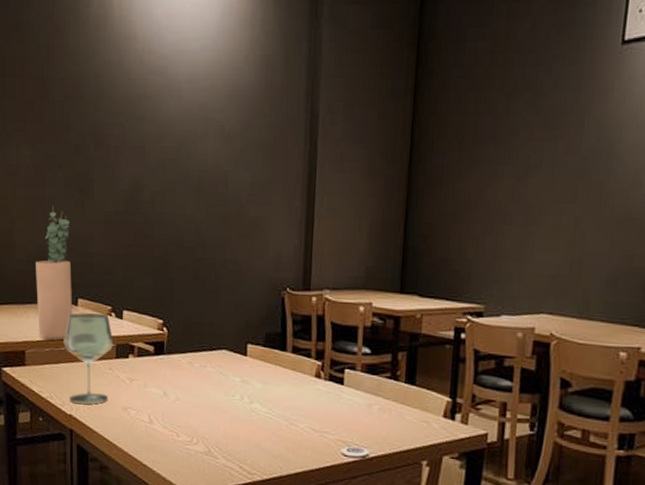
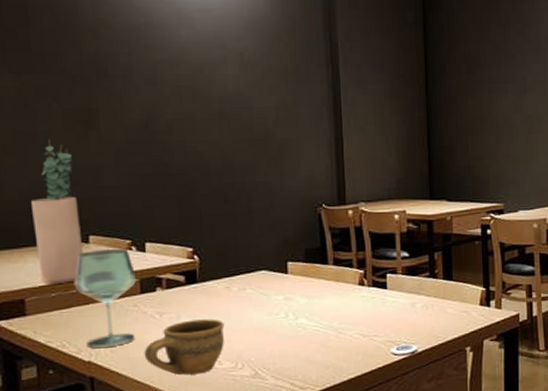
cup: none [114,389,185,443] -> present [144,319,224,376]

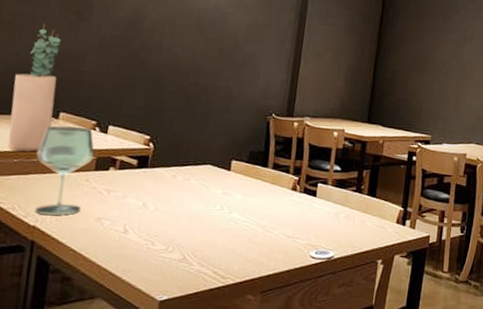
cup: present [144,319,224,376] -> none [85,200,165,252]

